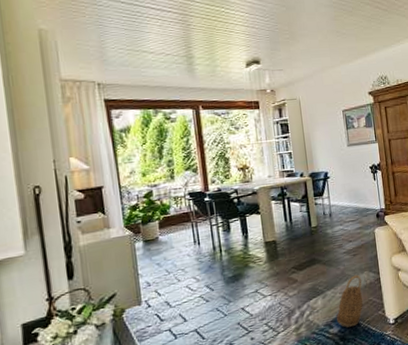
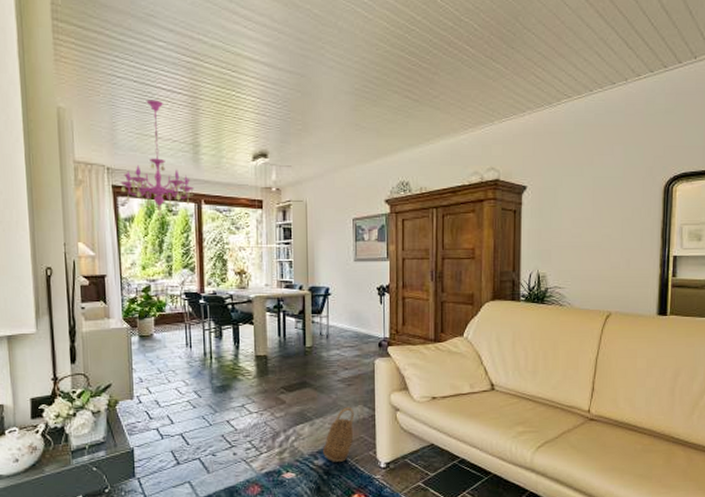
chandelier: none [113,18,191,125] -> present [120,99,194,217]

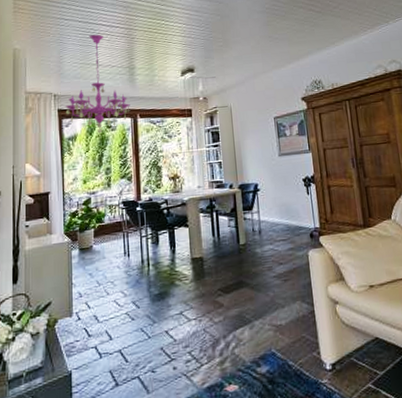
basket: present [322,407,355,462] -> none [264,304,295,368]

